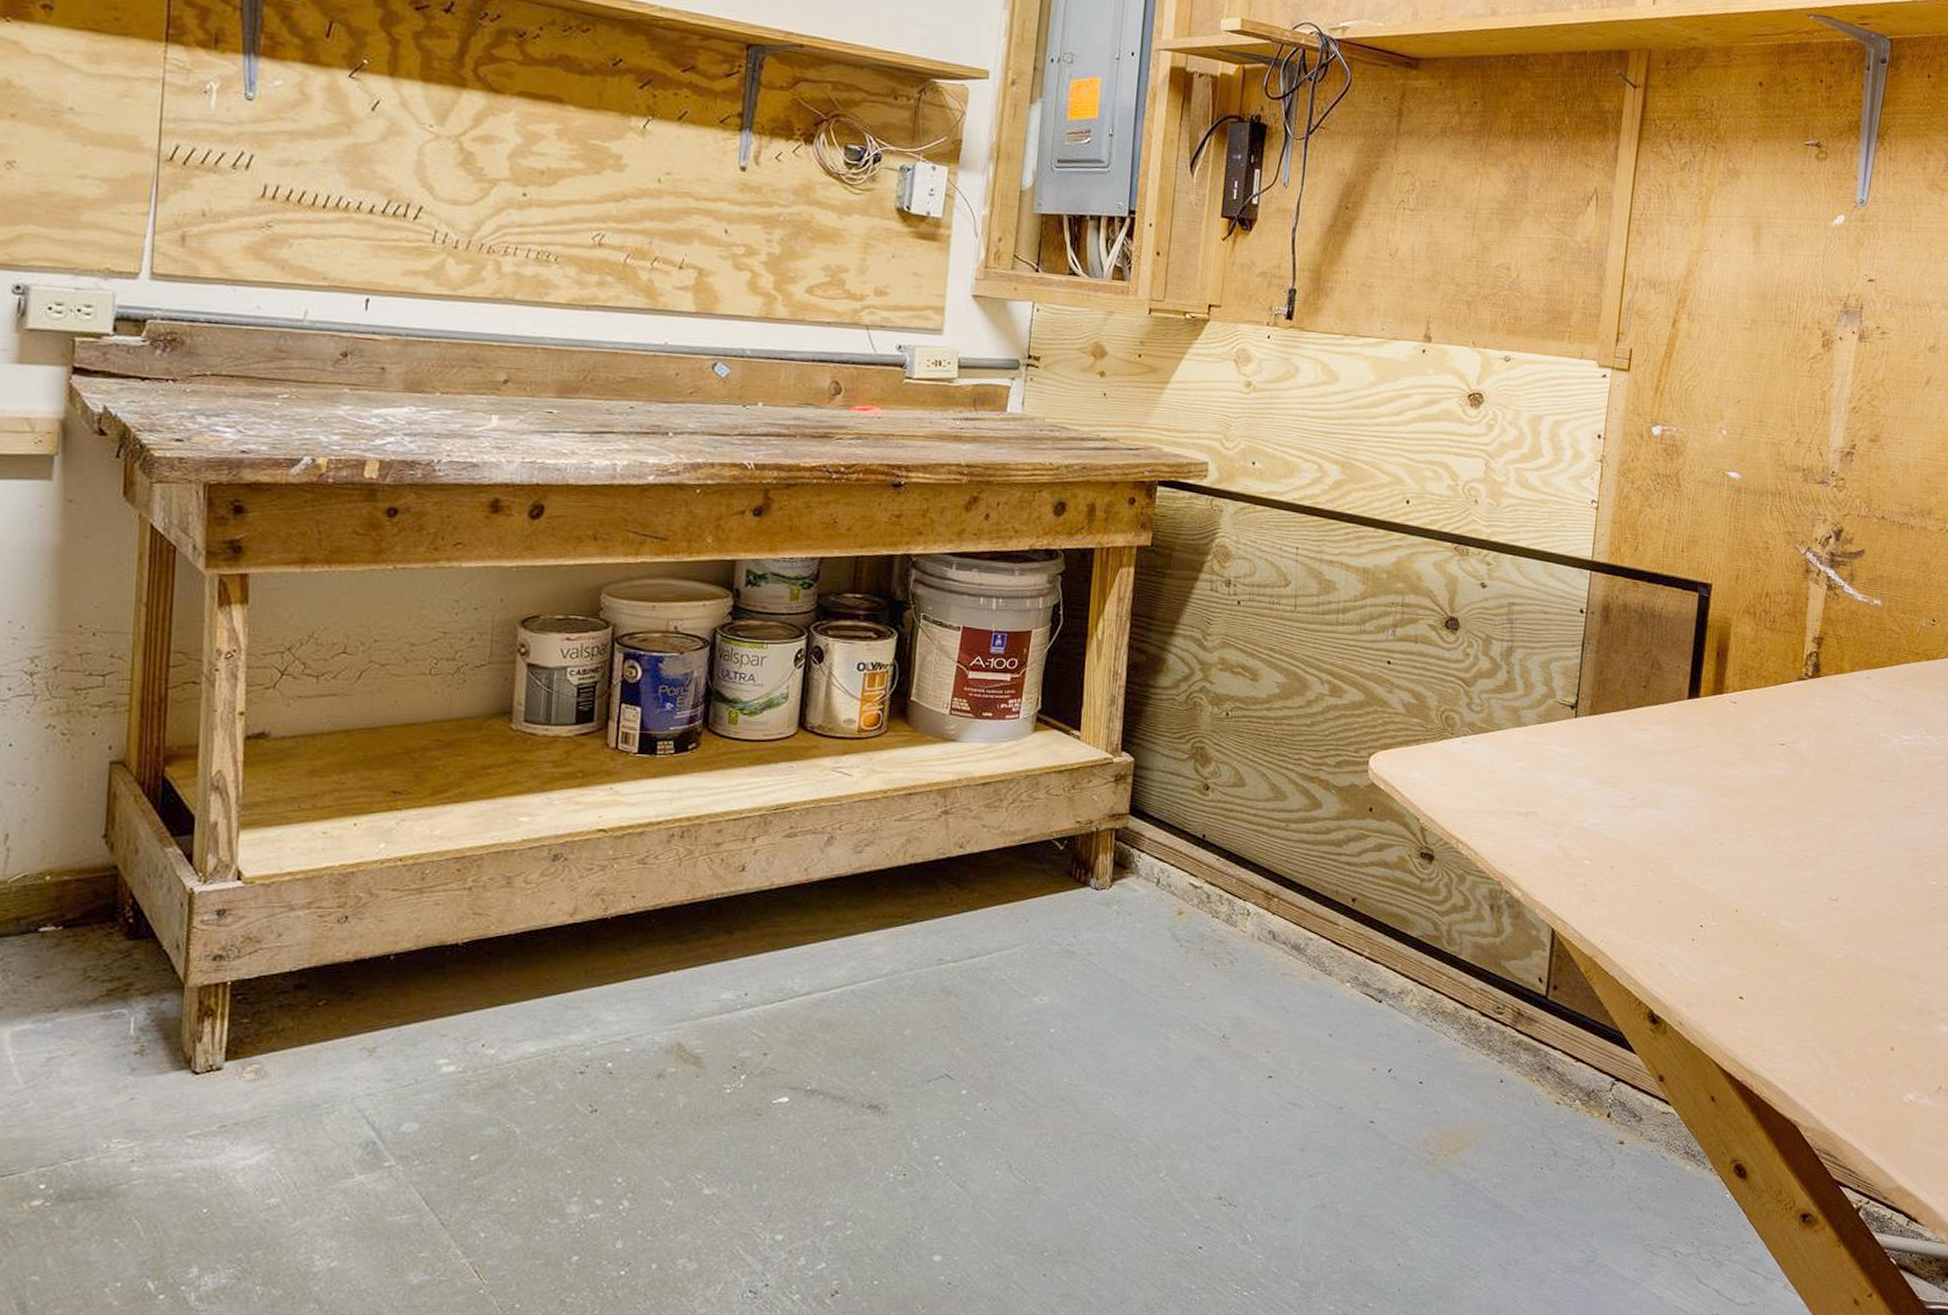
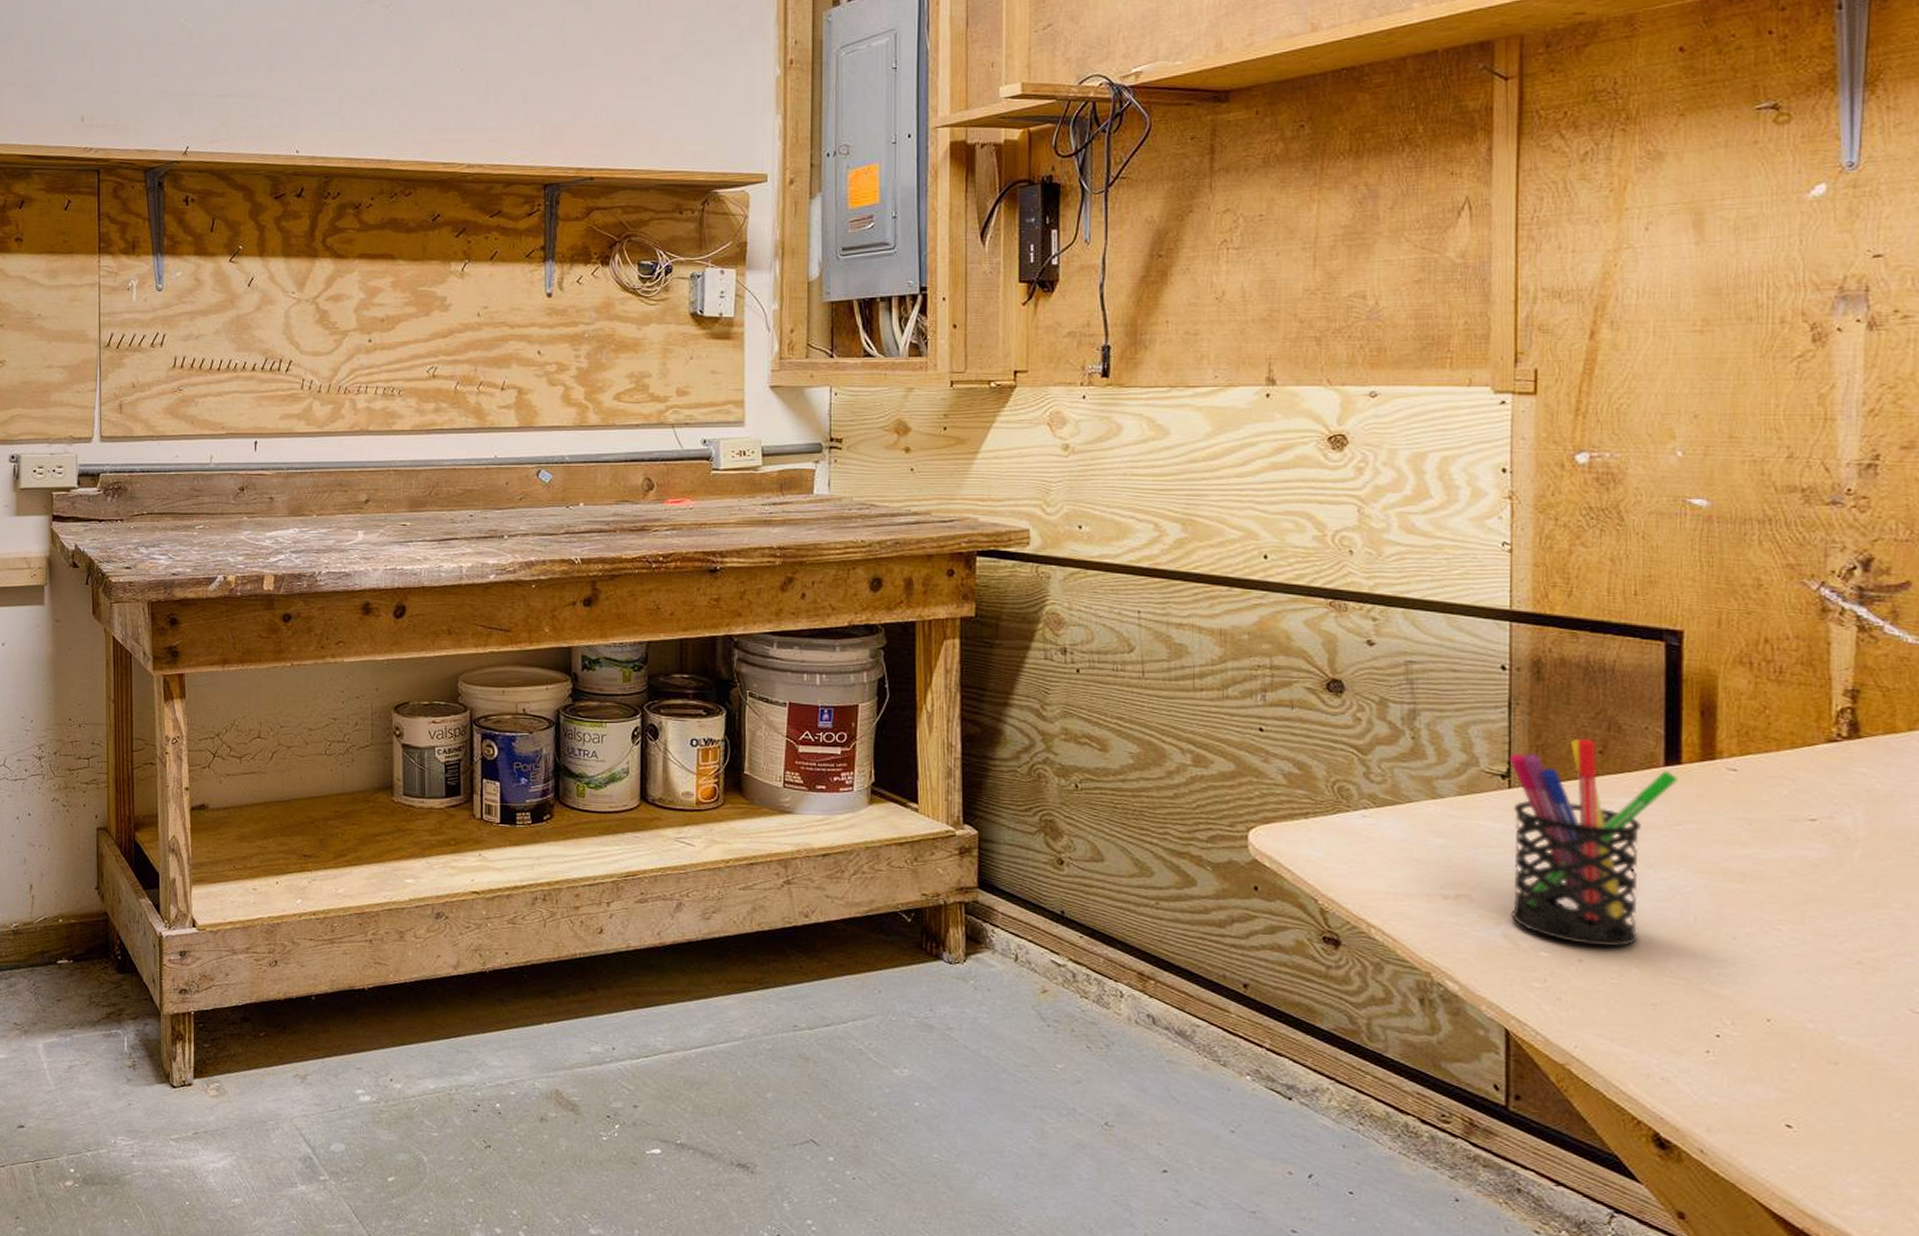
pen holder: none [1566,674,1696,854] -> present [1509,738,1678,948]

